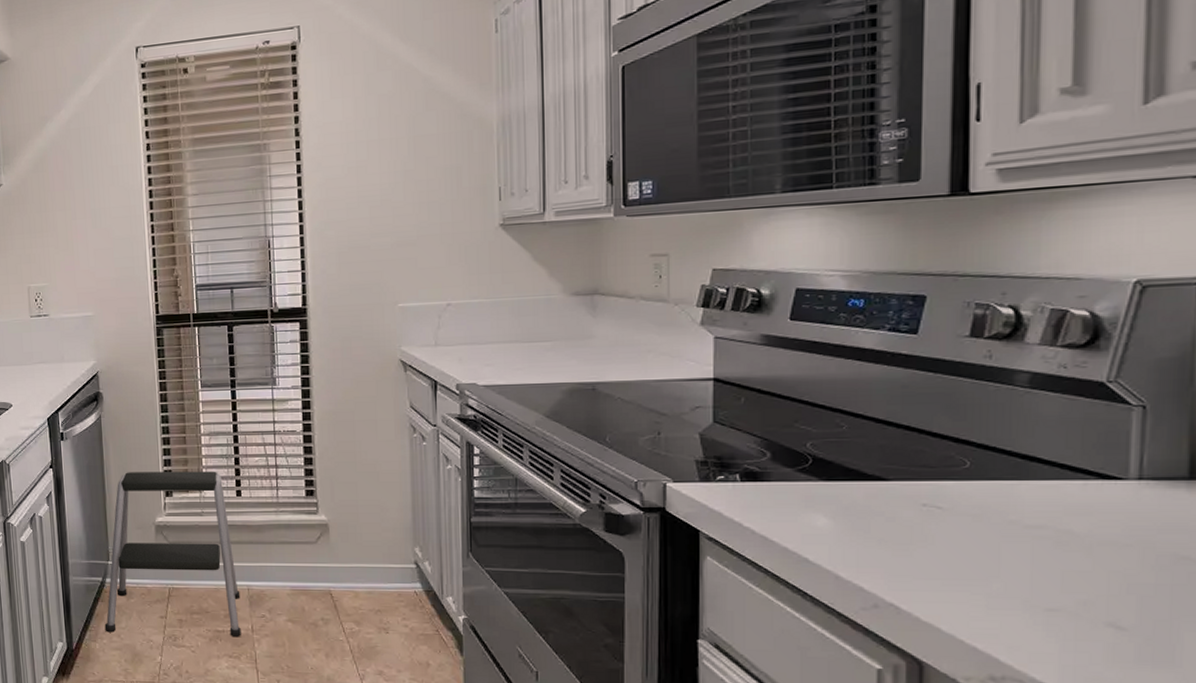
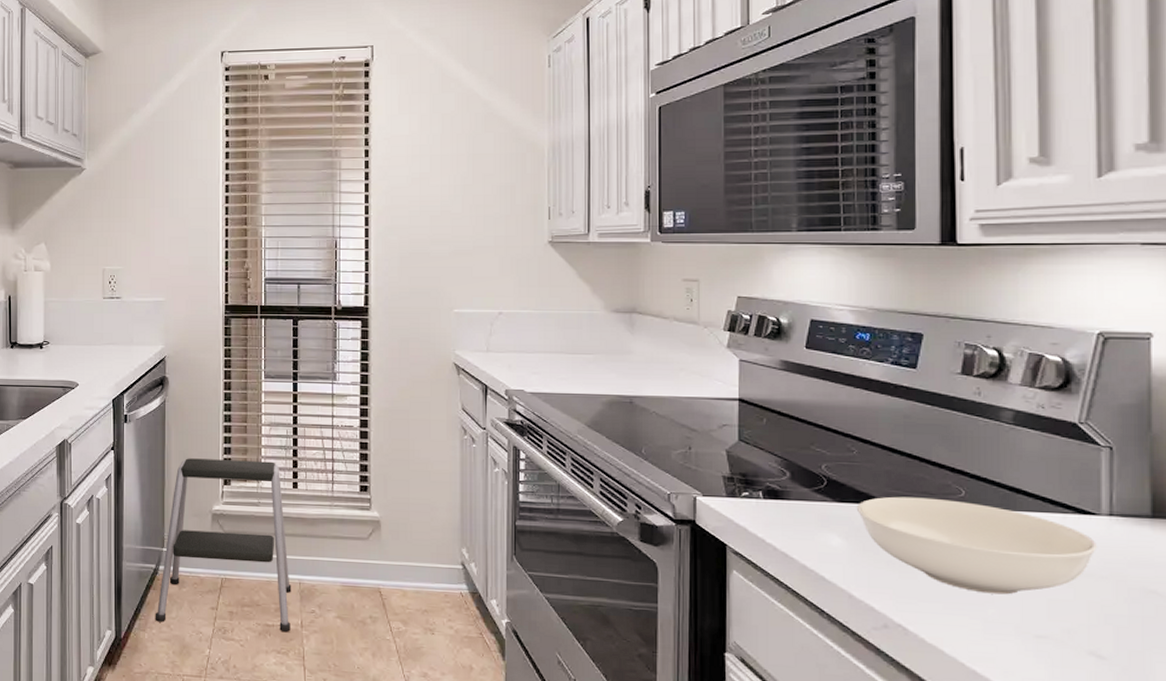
bowl: none [845,471,1122,568] -> present [856,496,1097,595]

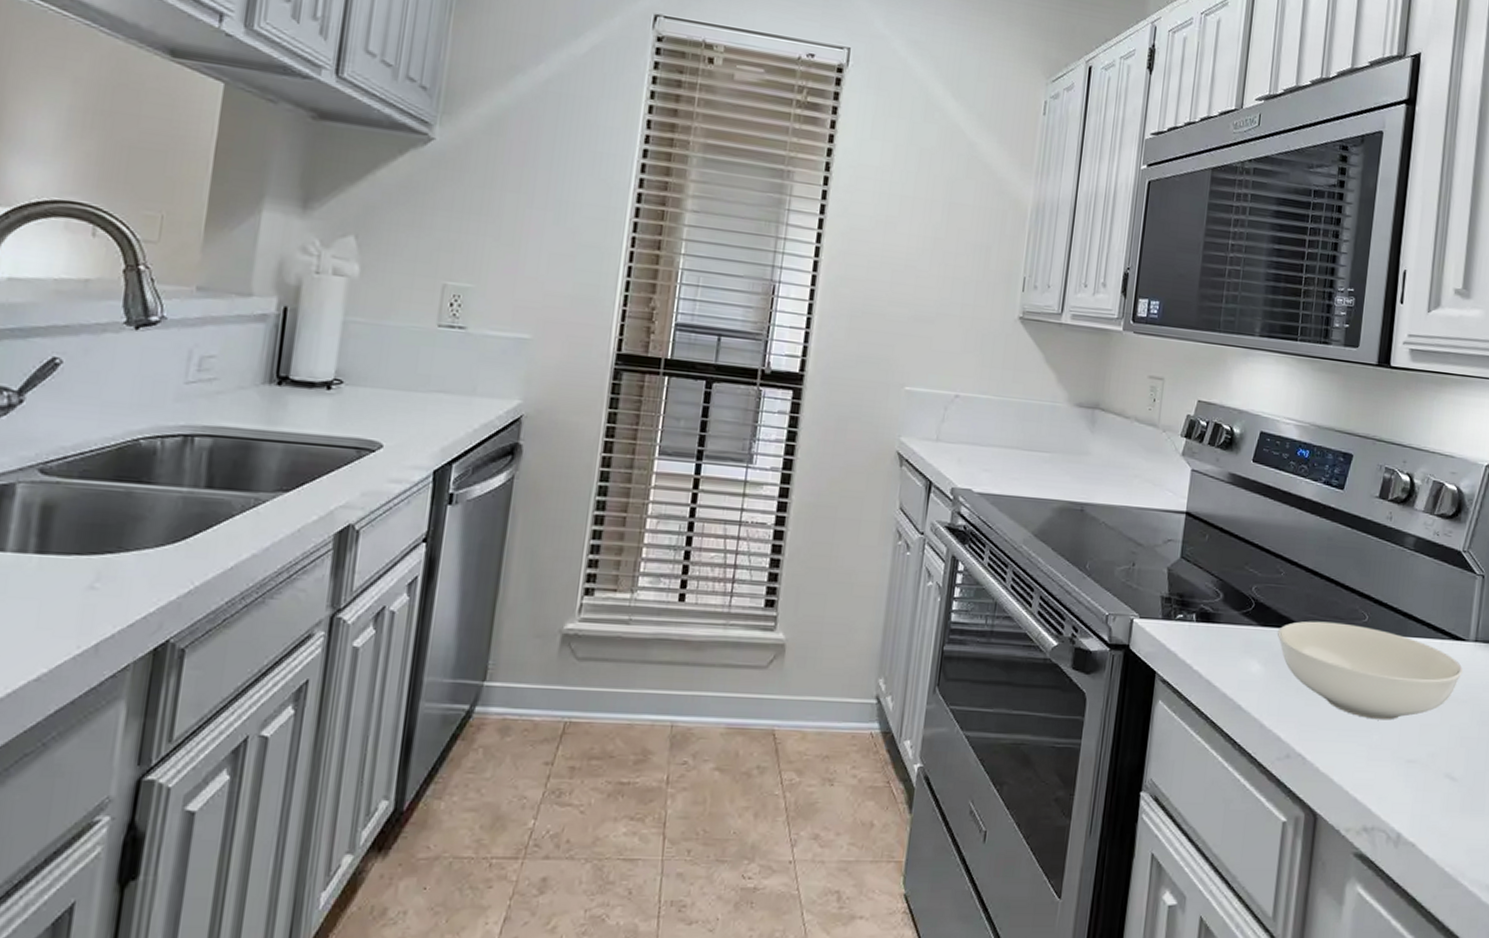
step stool: present [155,458,292,633] -> none [458,557,664,792]

